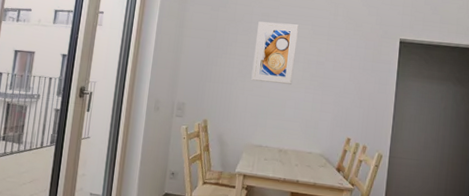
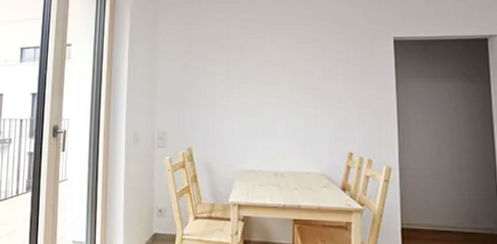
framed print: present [251,21,299,84] -> none [235,35,281,100]

